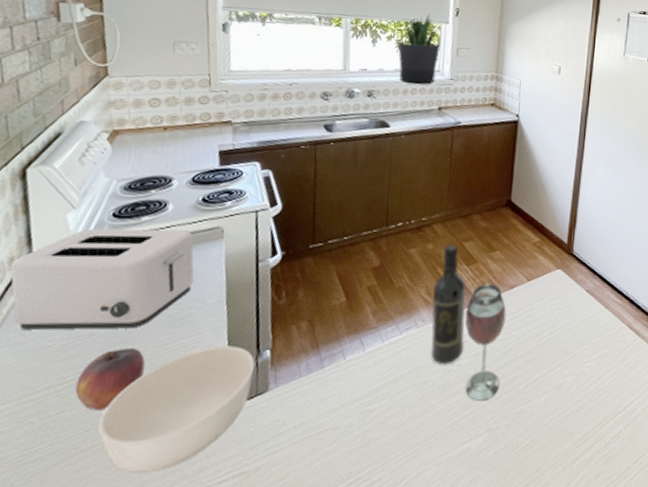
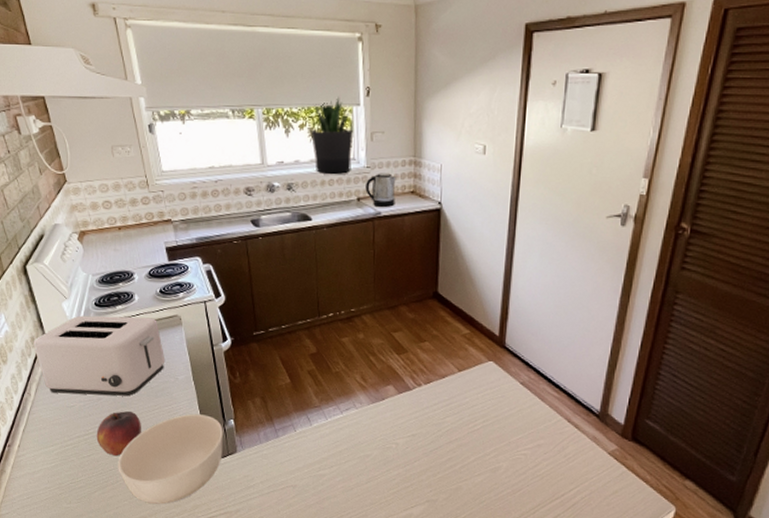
wine bottle: present [430,244,467,365] -> none [366,334,401,443]
kettle: none [447,85,478,118] -> present [365,173,397,208]
wineglass: present [464,283,507,401] -> none [399,372,439,476]

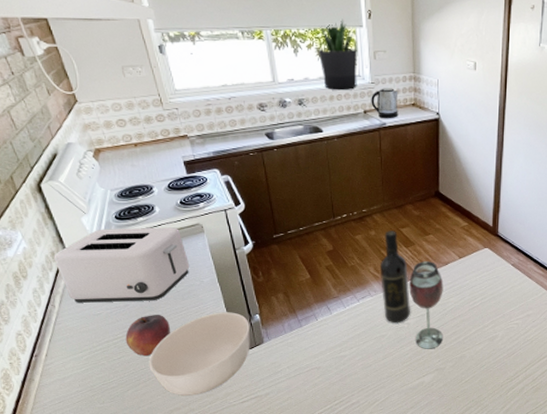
wine bottle: none [366,334,401,443] -> present [379,231,411,323]
wineglass: none [399,372,439,476] -> present [409,261,444,349]

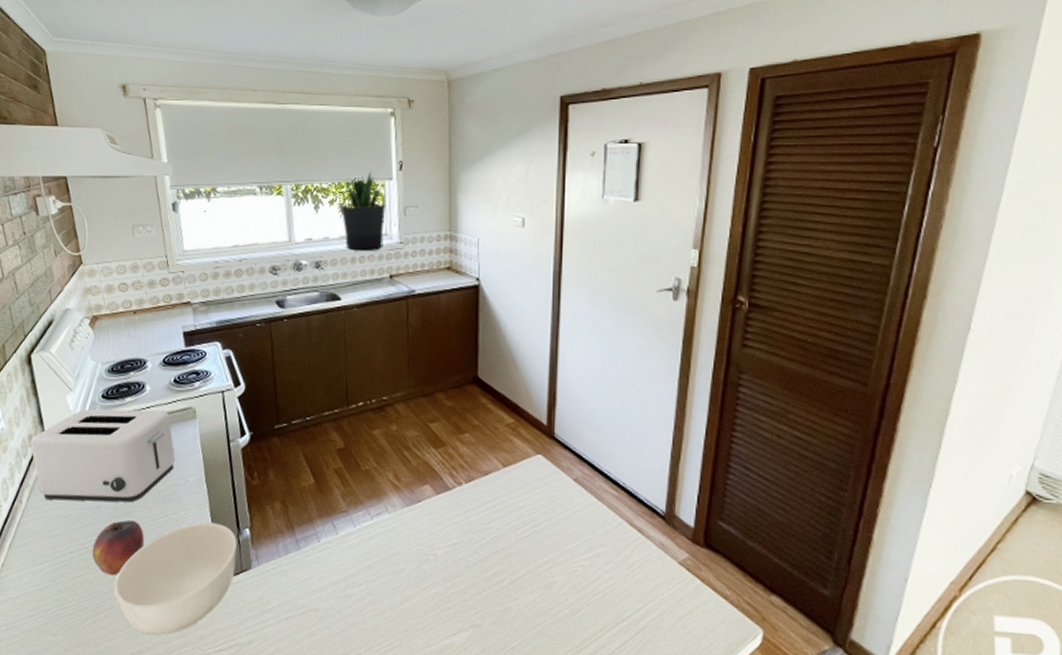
kettle: present [371,88,399,119] -> none [398,248,431,286]
wine bottle: present [379,231,411,323] -> none [400,425,440,554]
wineglass: present [409,261,444,349] -> none [437,468,482,595]

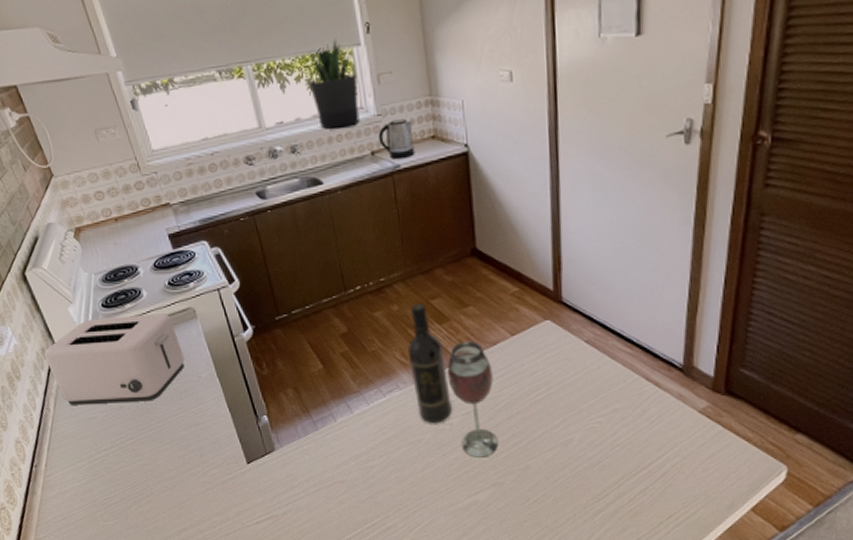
fruit: present [92,520,144,576] -> none [123,418,170,467]
bowl: present [113,522,237,636] -> none [150,413,260,515]
kettle: none [398,248,431,286] -> present [378,119,415,160]
wine bottle: none [400,425,440,554] -> present [407,303,453,424]
wineglass: none [437,468,482,595] -> present [447,341,498,458]

